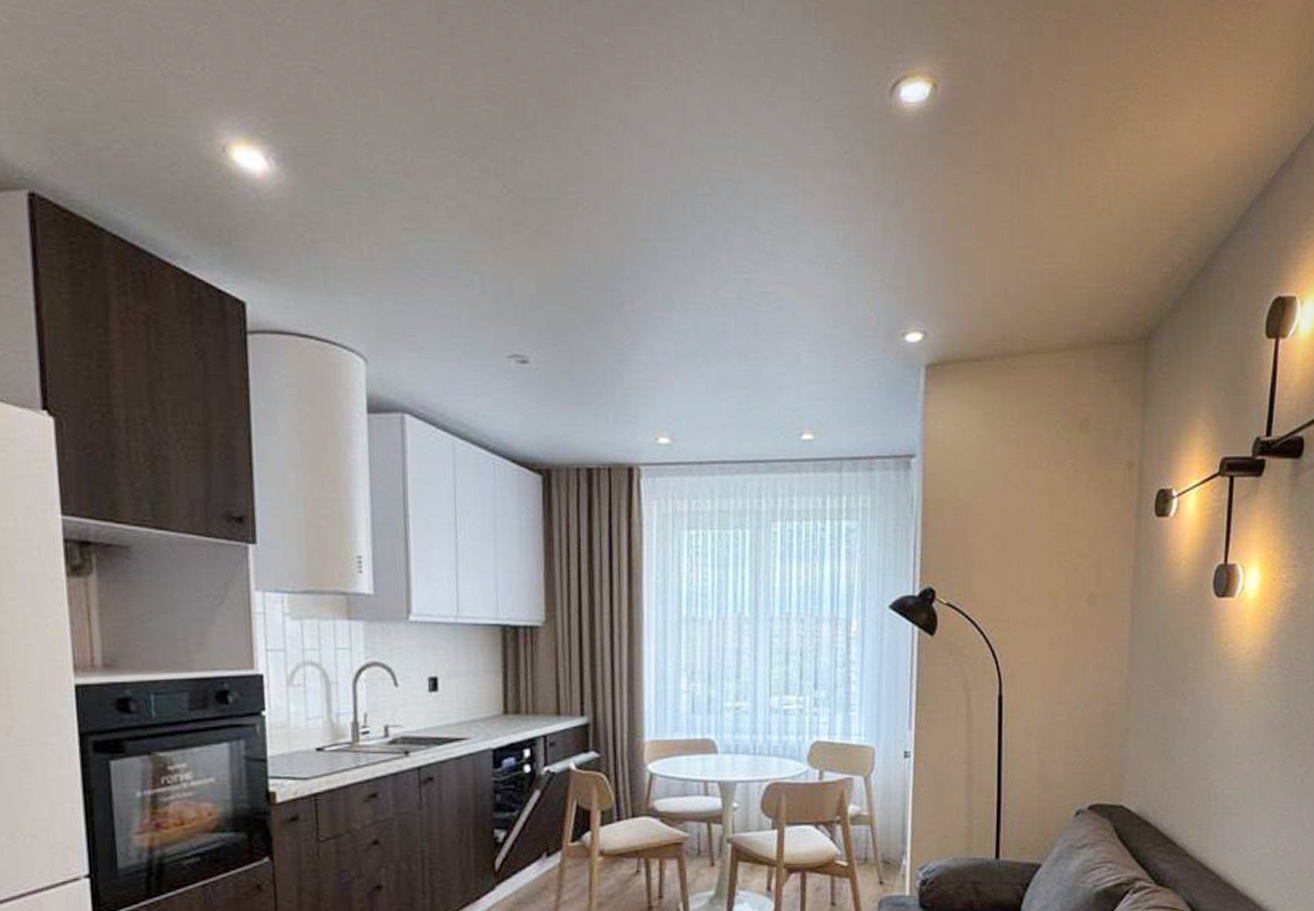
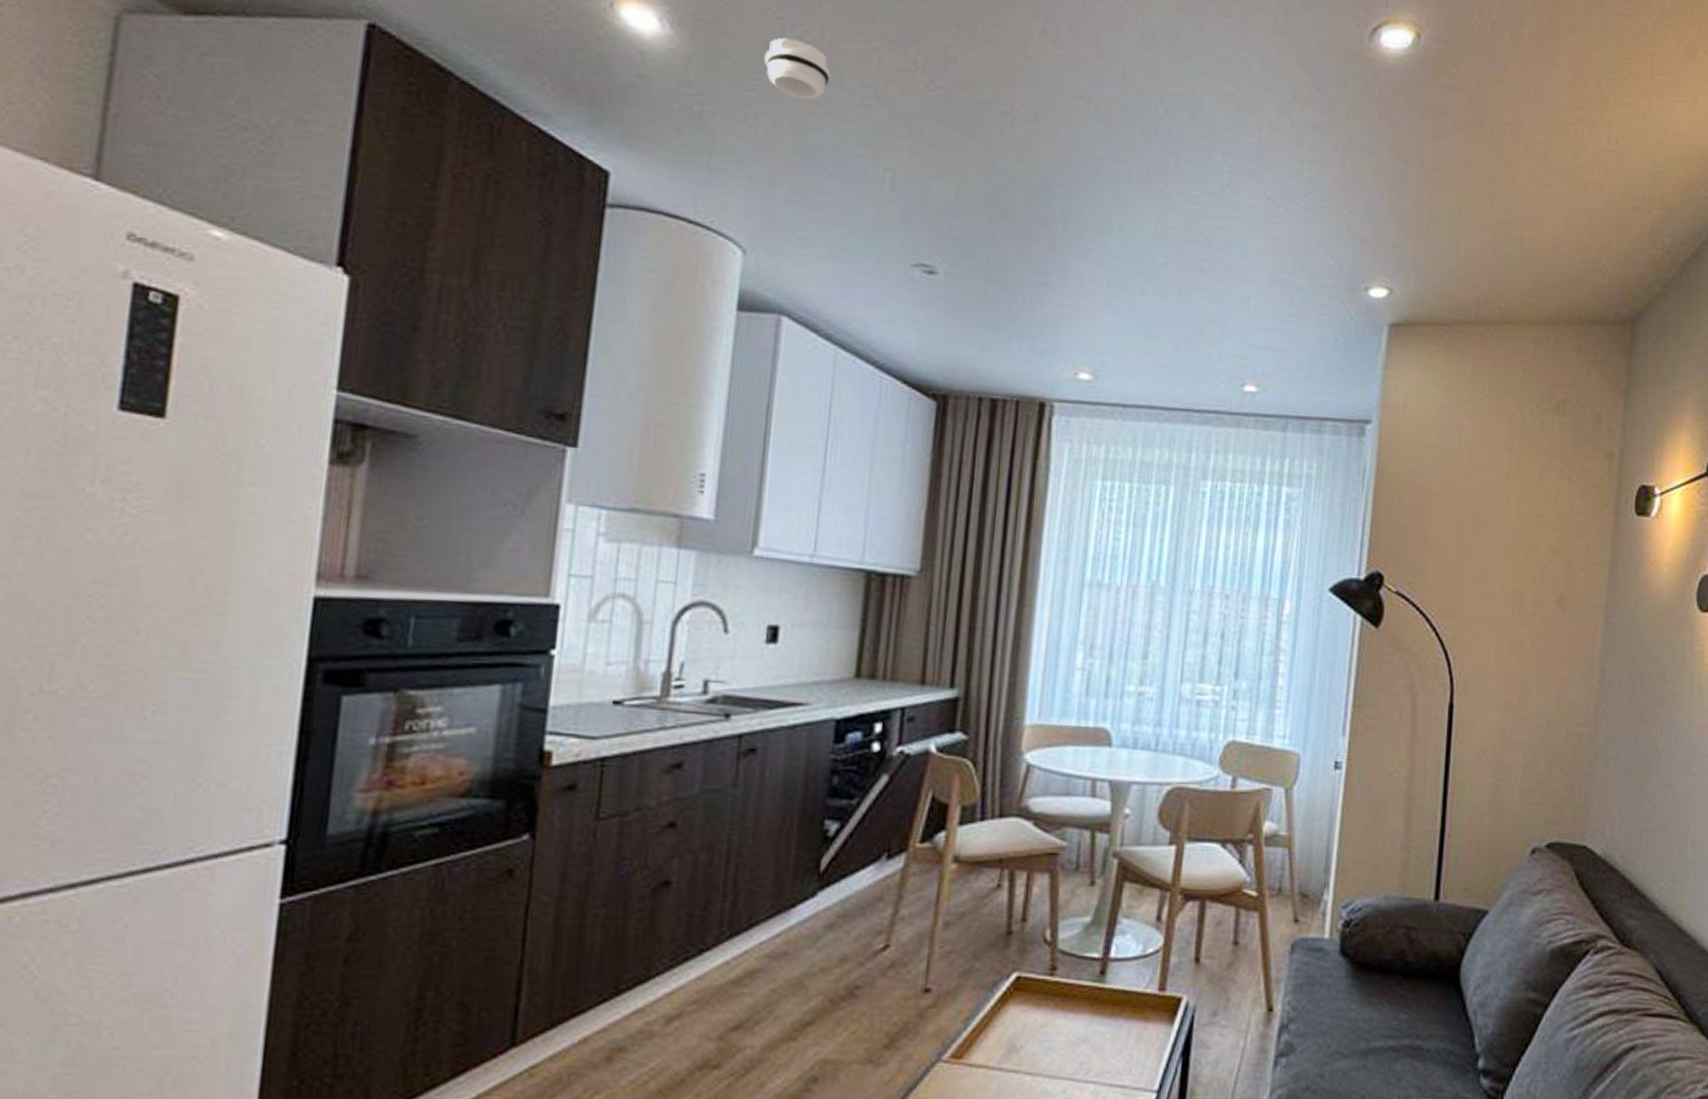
smoke detector: none [358,161,417,217] -> present [763,37,831,100]

